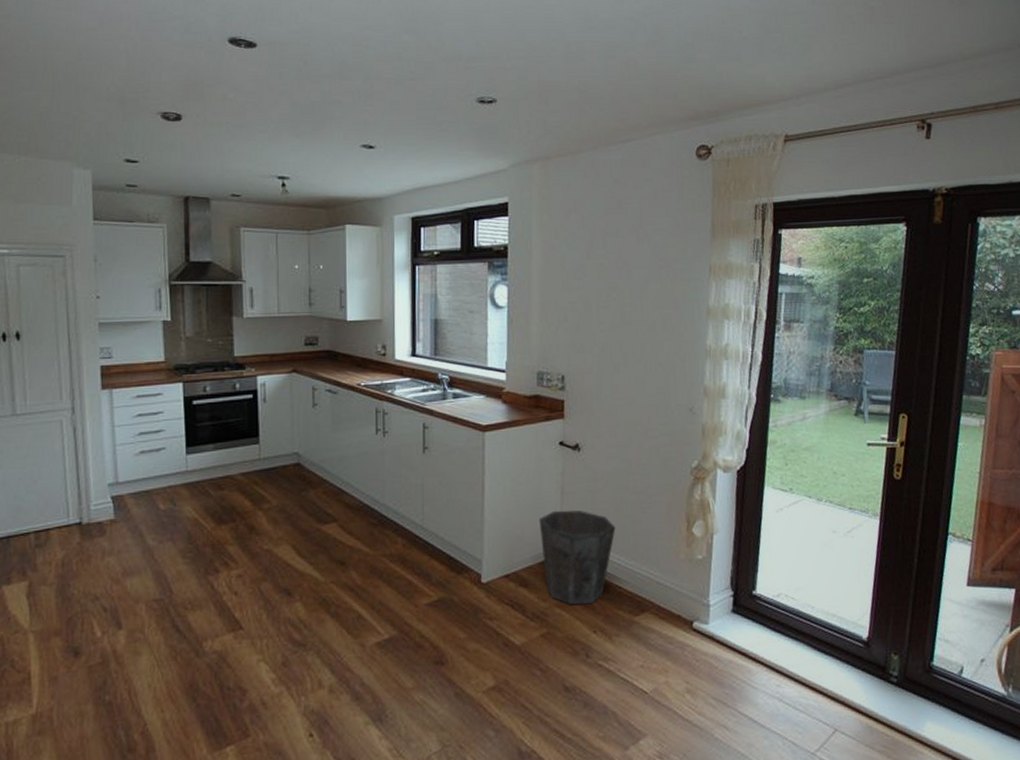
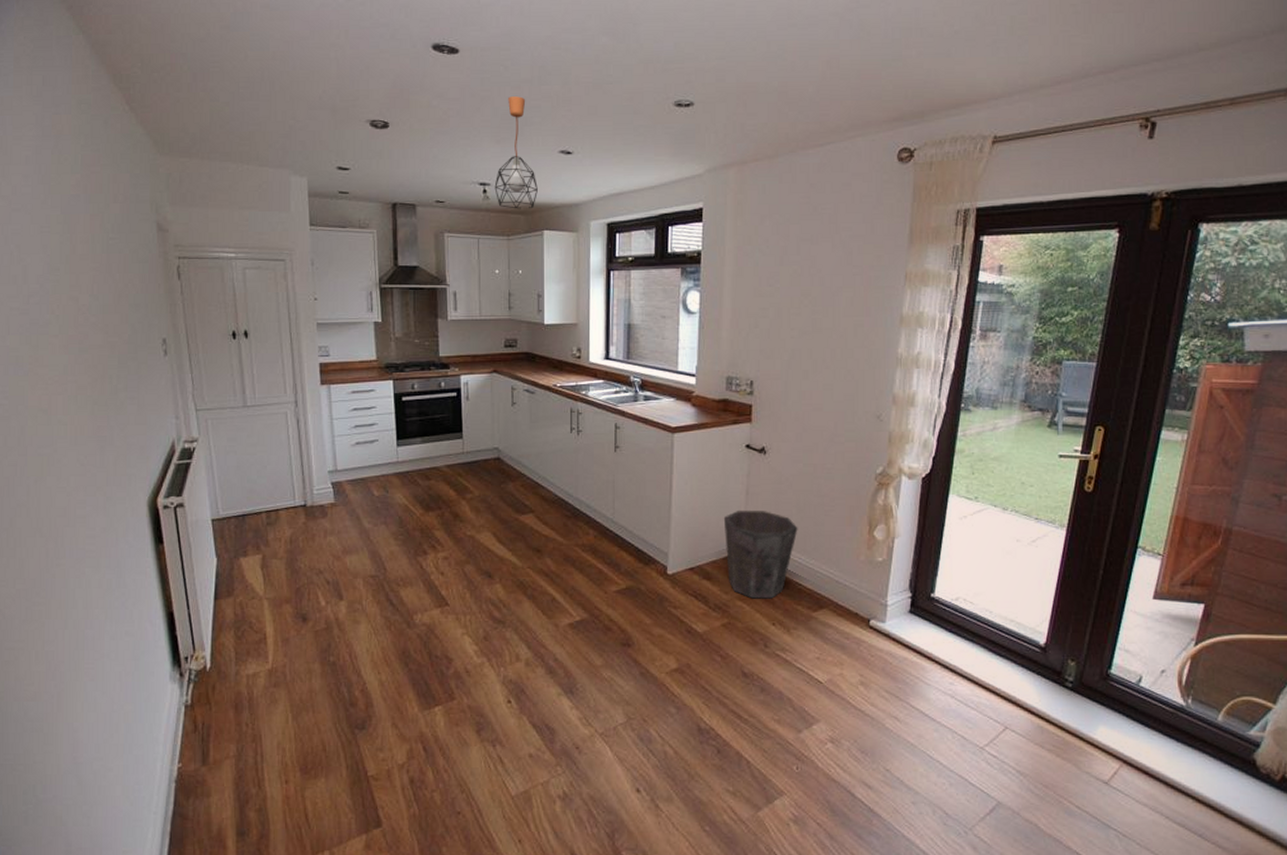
pendant light: none [294,91,339,203] -> present [494,96,538,209]

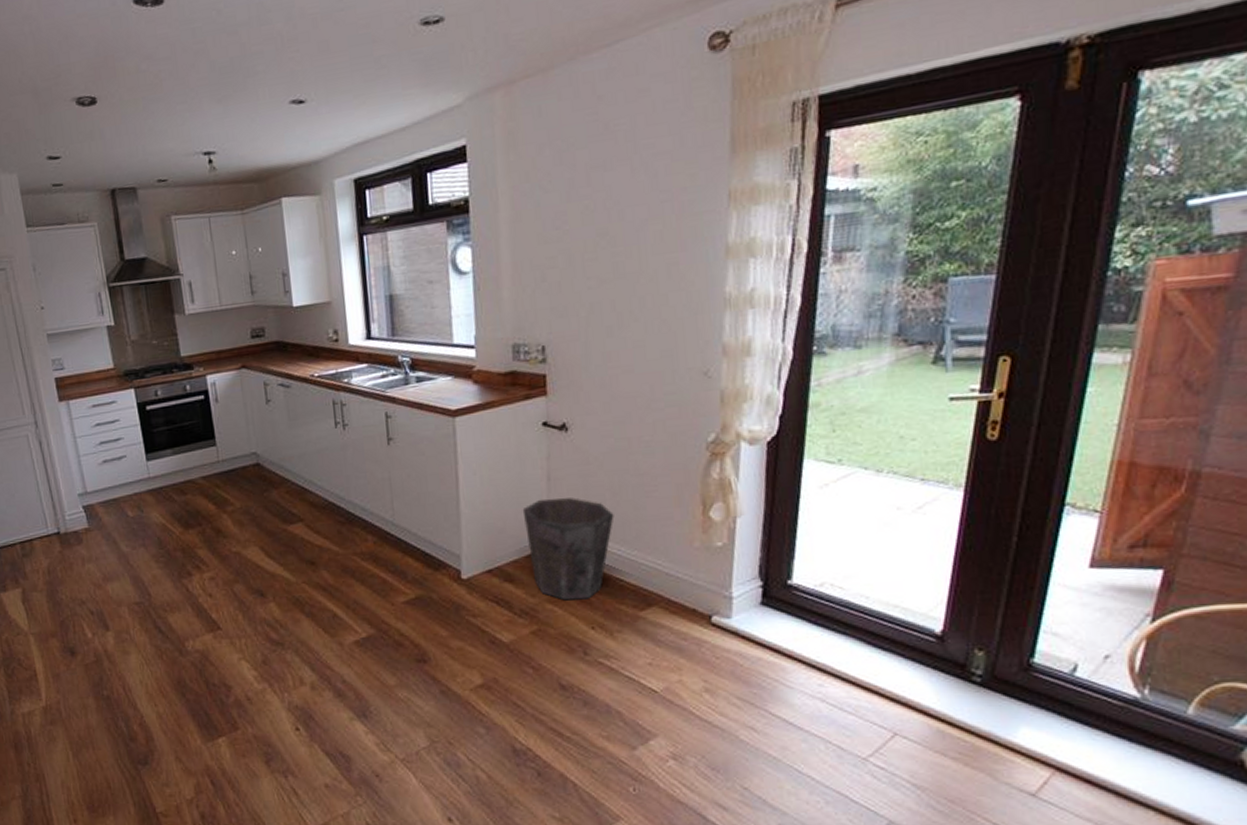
pendant light: present [494,96,538,209] -> none [220,43,270,178]

